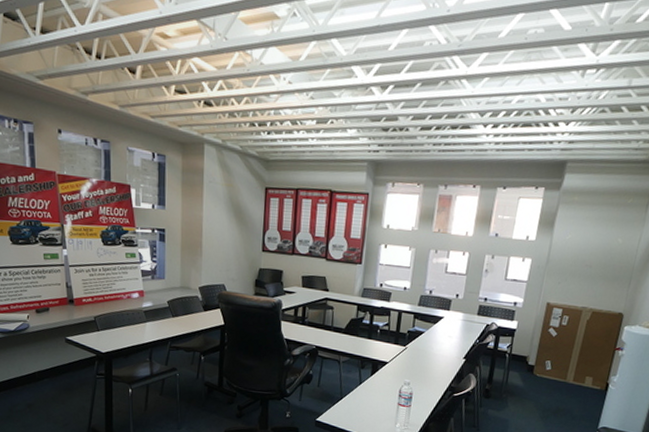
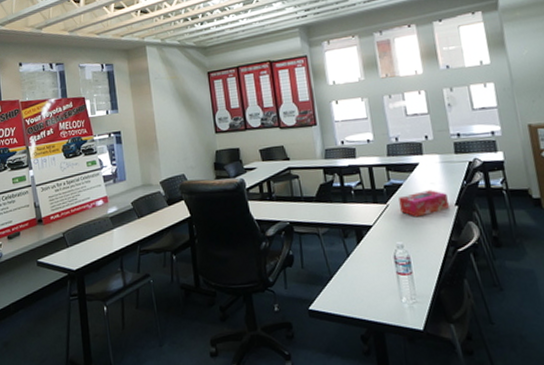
tissue box: none [416,341,459,363] -> present [399,190,449,217]

